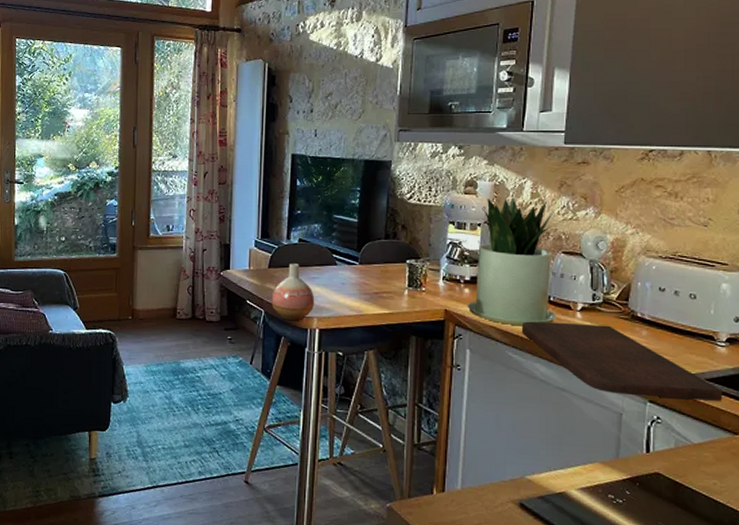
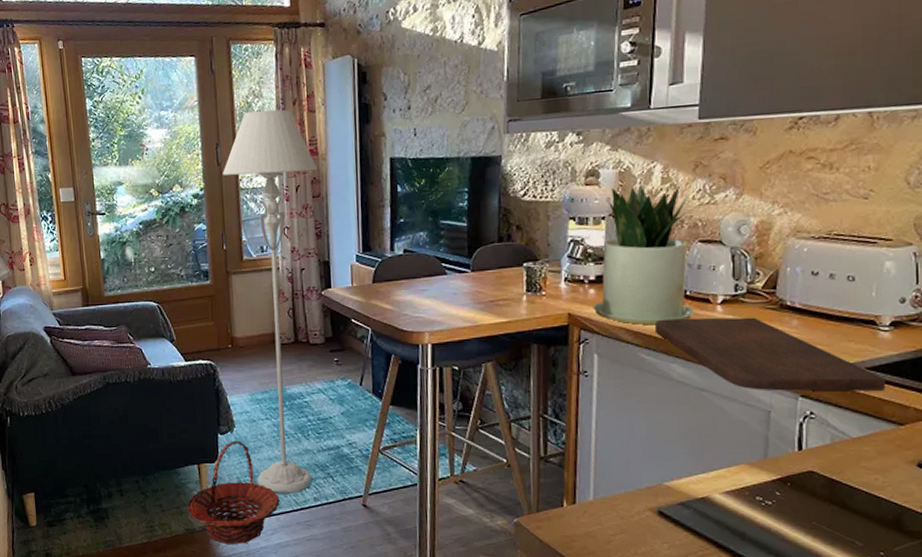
basket: none [75,410,166,515] -> present [187,440,280,545]
floor lamp: none [137,101,225,466] -> present [223,109,318,494]
vase: present [271,264,315,321] -> none [378,276,426,338]

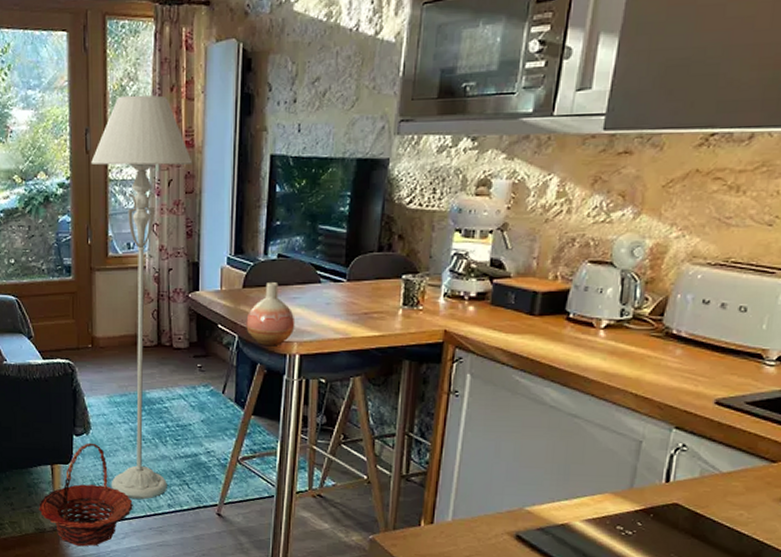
vase: none [378,276,426,338] -> present [246,283,295,347]
planter: present [593,185,693,325] -> none [470,198,585,347]
cutting board: present [654,317,886,392] -> none [532,341,765,426]

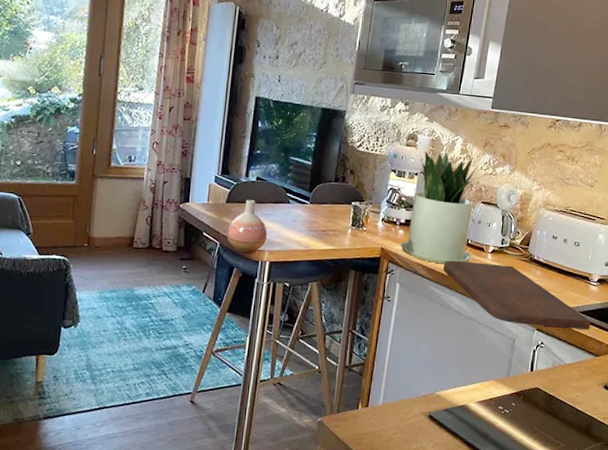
basket: present [39,443,133,547] -> none [19,334,114,436]
floor lamp: present [91,95,193,499] -> none [93,32,192,388]
planter: none [470,198,585,347] -> present [400,151,479,265]
cutting board: none [532,341,765,426] -> present [443,260,591,330]

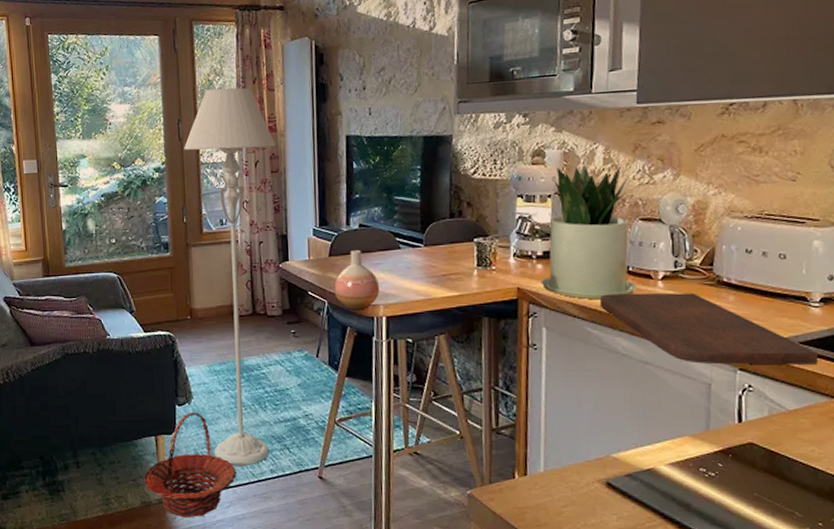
basket: none [19,334,114,436] -> present [144,412,237,518]
floor lamp: none [93,32,192,388] -> present [184,87,276,466]

